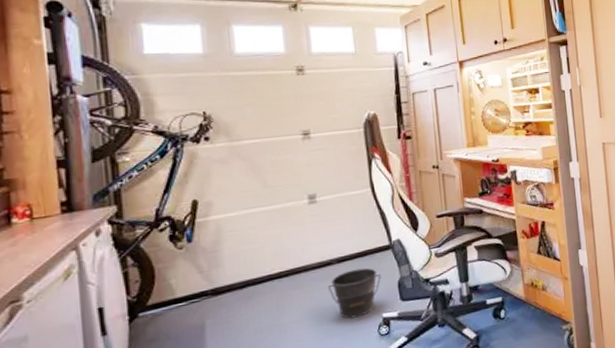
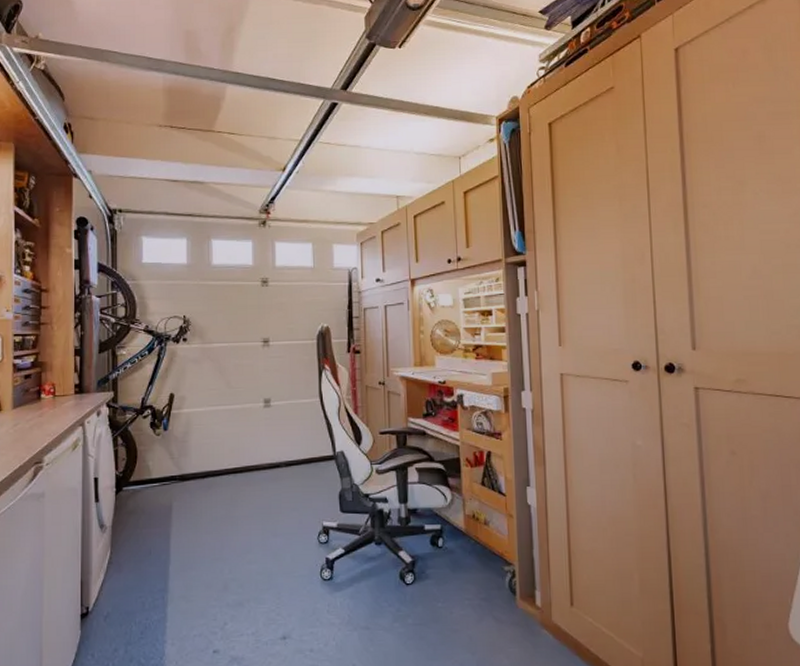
bucket: present [327,268,381,319] -> none [275,474,324,522]

